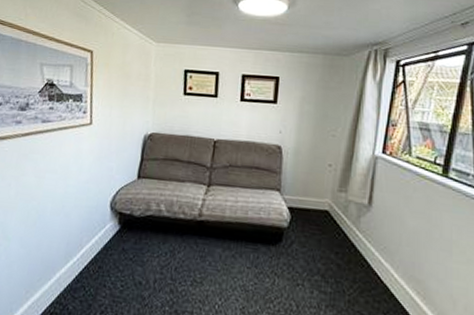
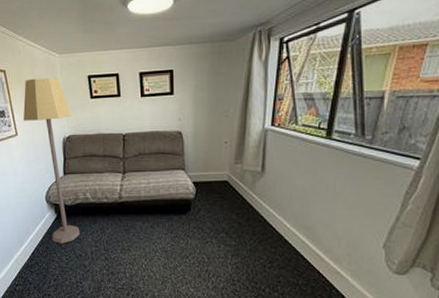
lamp: none [103,64,159,265] -> present [23,77,80,243]

